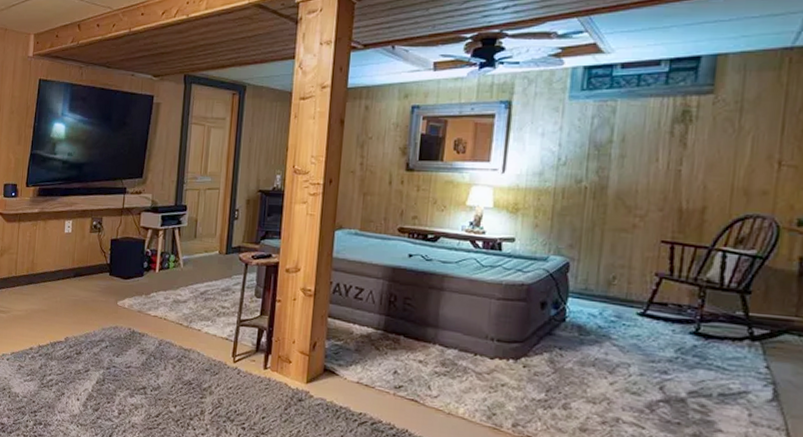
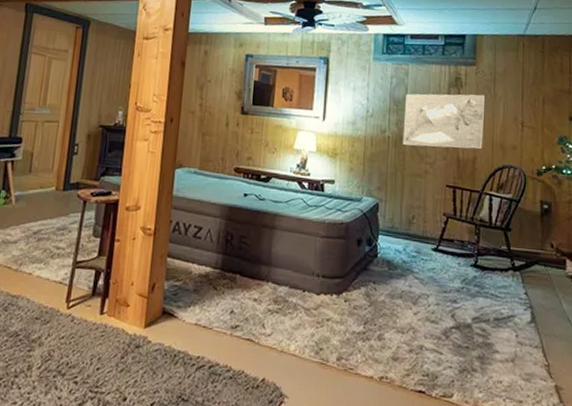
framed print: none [604,129,724,197] -> present [402,93,484,149]

